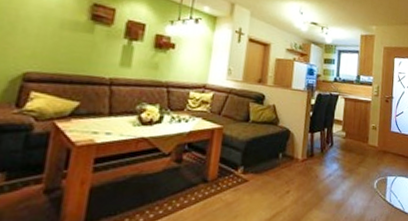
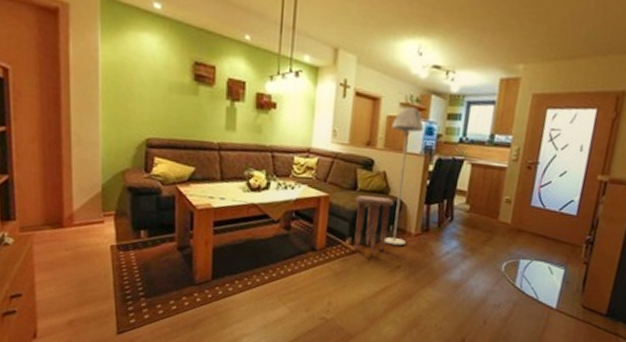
side table: none [246,126,283,182] -> present [354,195,394,255]
floor lamp: none [274,52,306,172] -> present [384,106,424,246]

